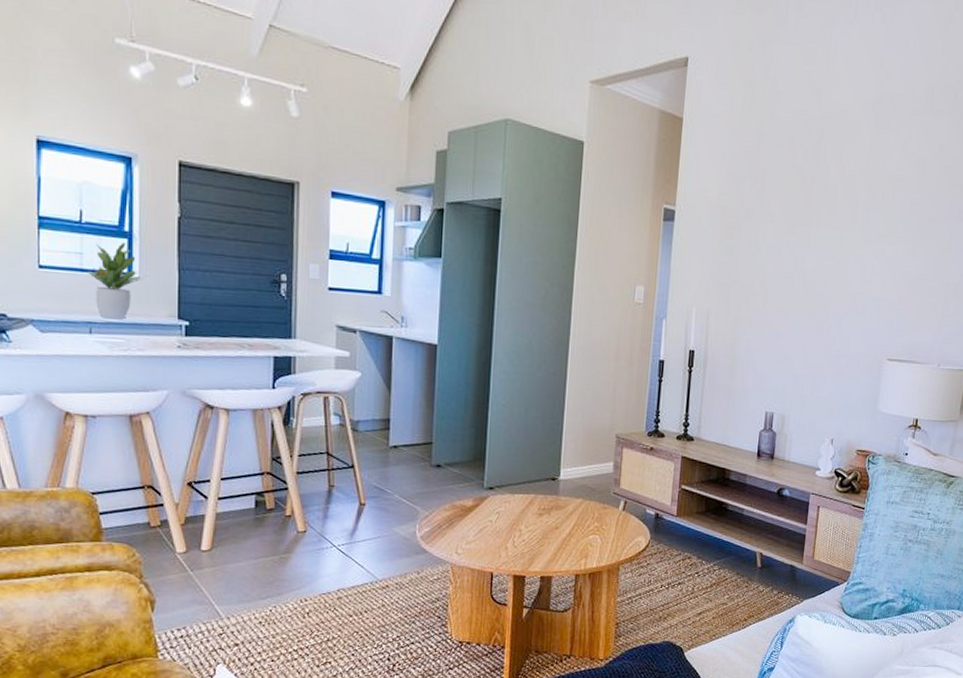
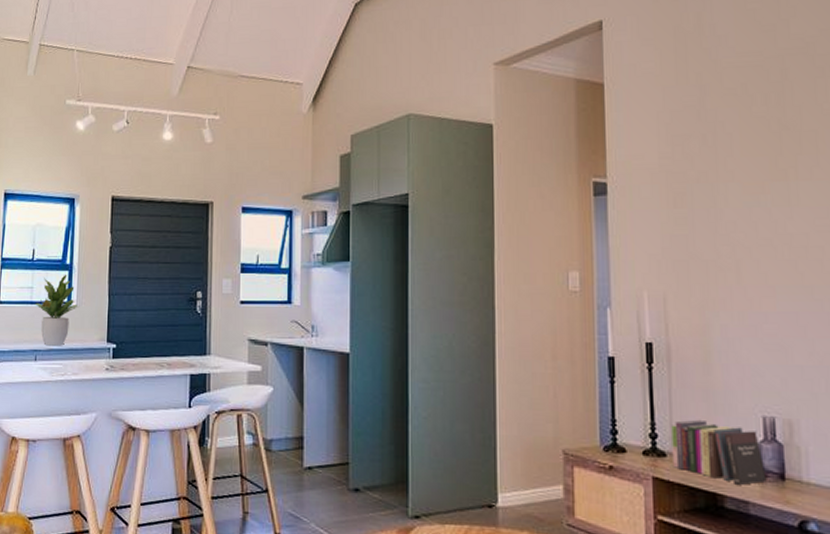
books: none [697,412,762,463] -> present [671,419,767,485]

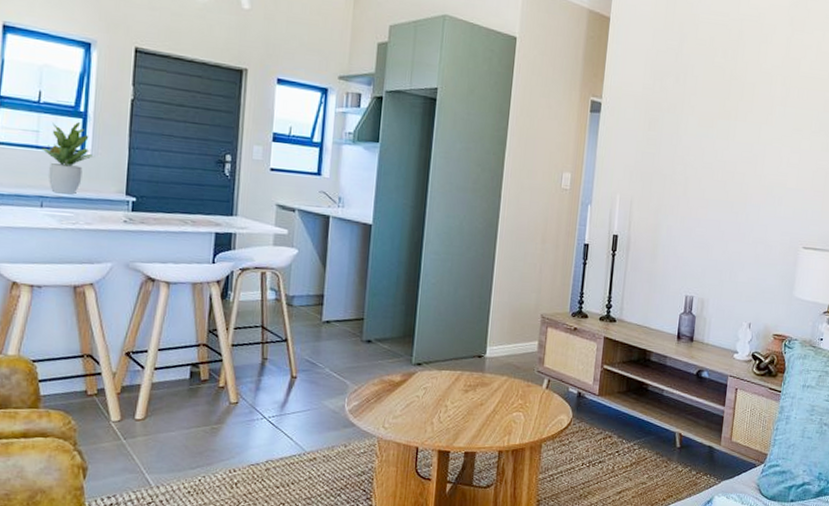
books: present [671,419,767,485] -> none [619,295,682,344]

